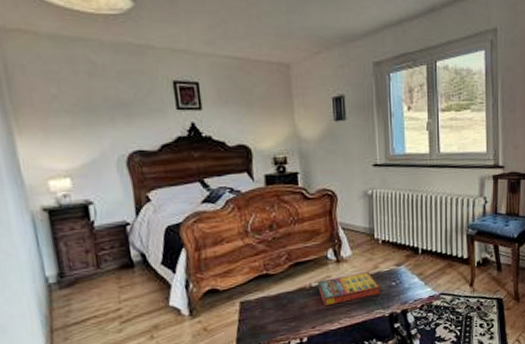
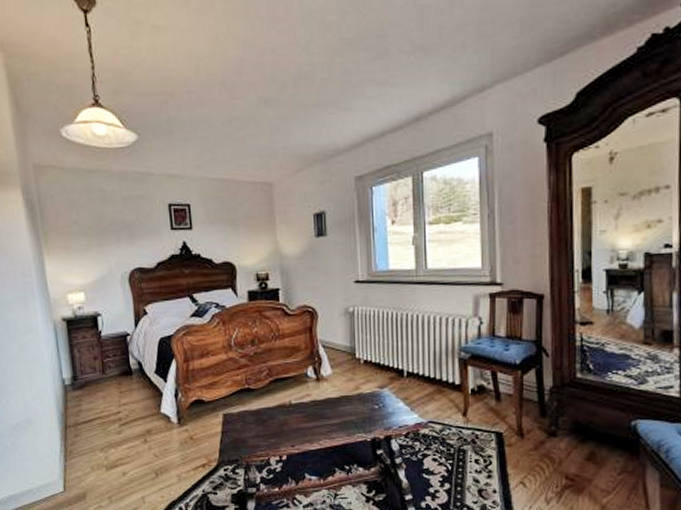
game compilation box: present [318,272,381,307] -> none [298,393,363,425]

